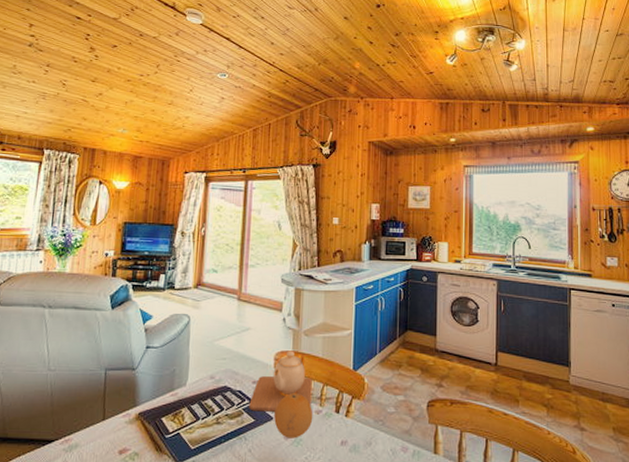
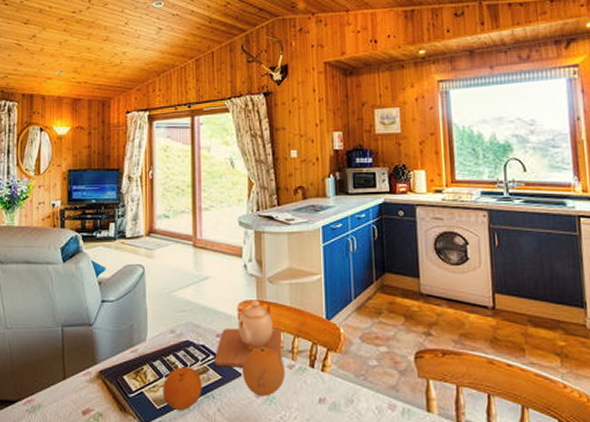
fruit: none [198,410,236,450] -> present [163,367,202,410]

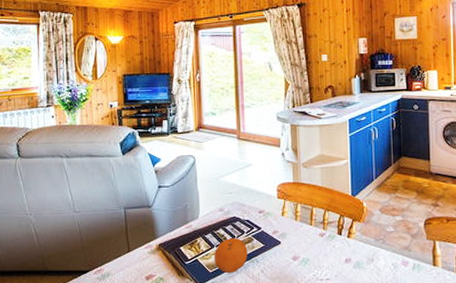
teapot: present [214,300,282,368] -> none [258,182,315,237]
fruit: present [243,347,286,396] -> none [282,220,318,259]

